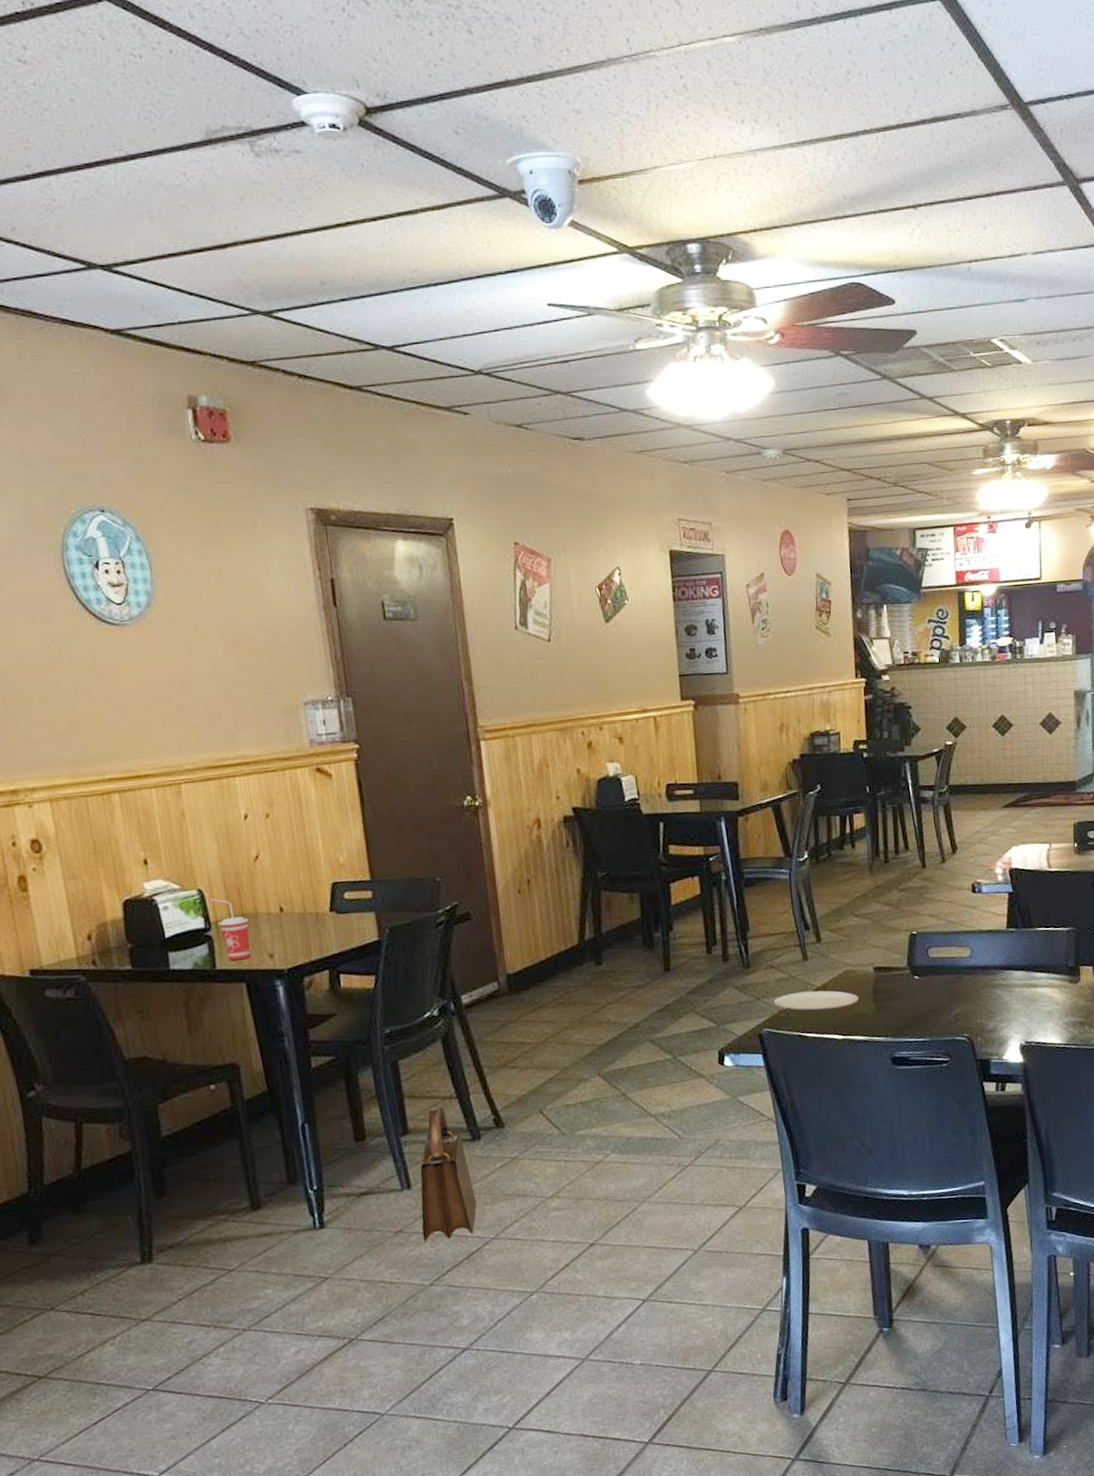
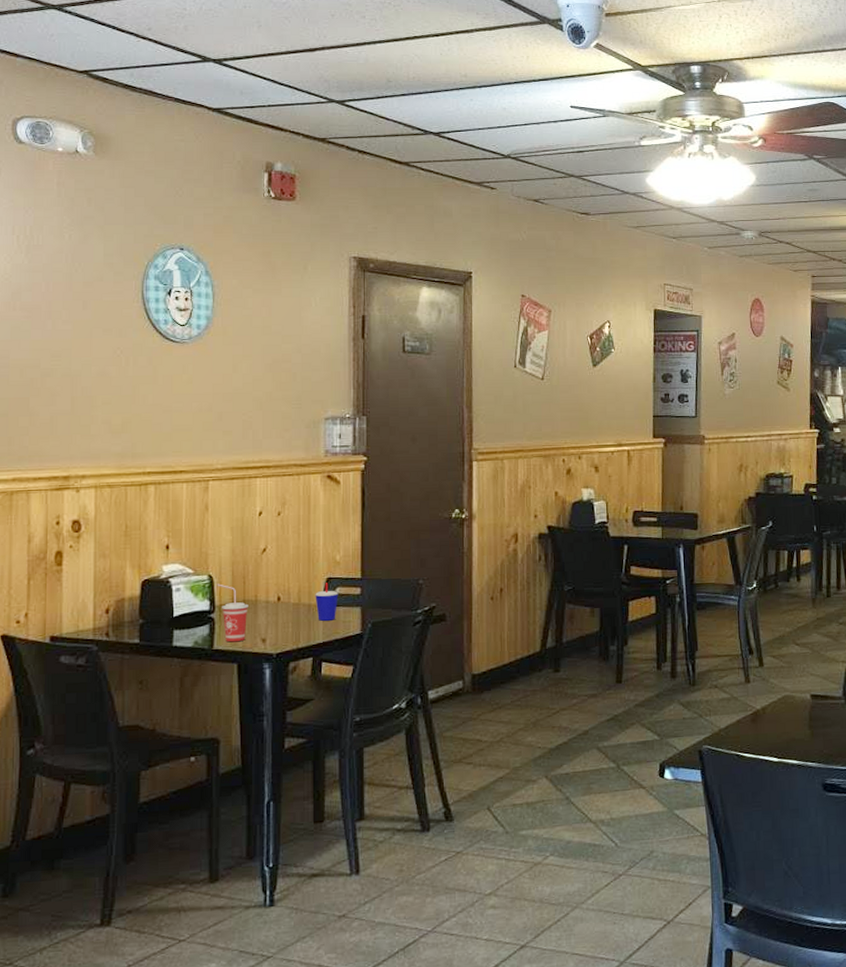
beverage cup: none [321,888,349,930] -> present [315,583,339,621]
handbag: present [420,1107,477,1242] -> none [364,797,418,929]
plate: present [773,990,859,1012] -> none [715,712,796,734]

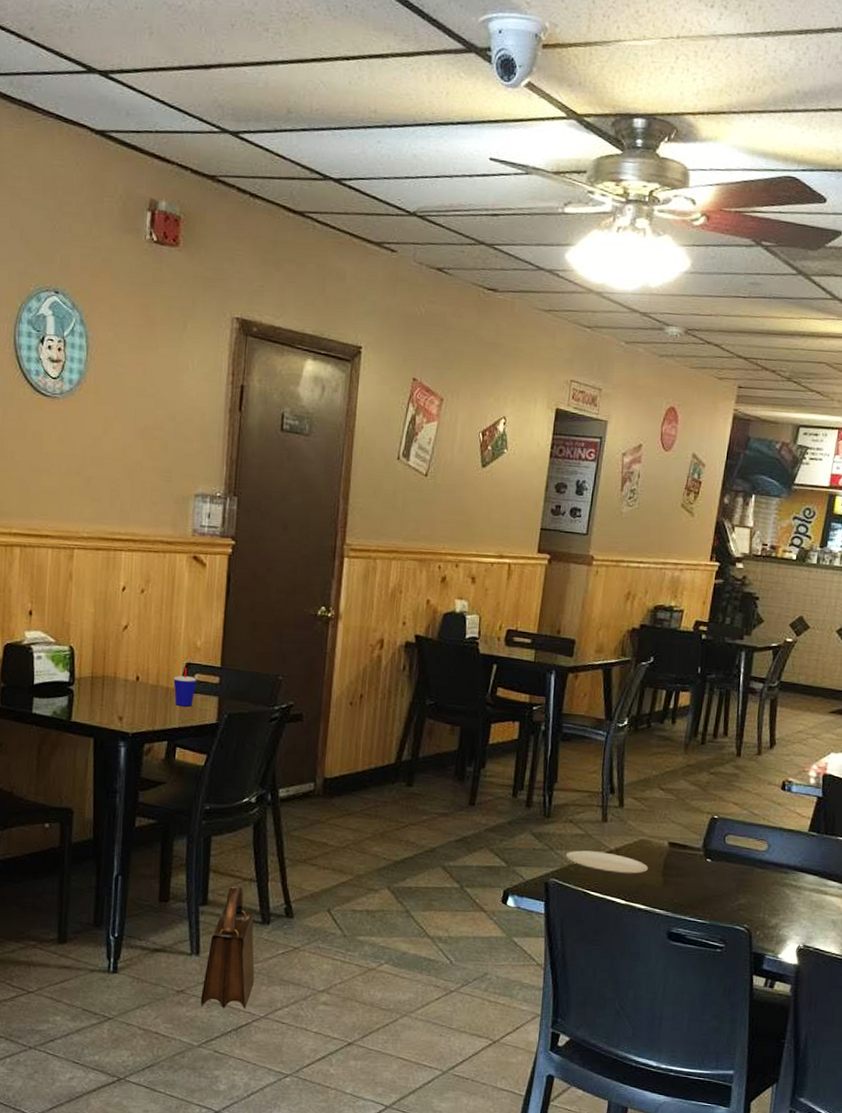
beverage cup: present [217,584,248,642] -> none [77,656,107,717]
handbag: none [364,797,418,929] -> present [200,887,255,1009]
plate: none [715,712,796,734] -> present [565,850,649,875]

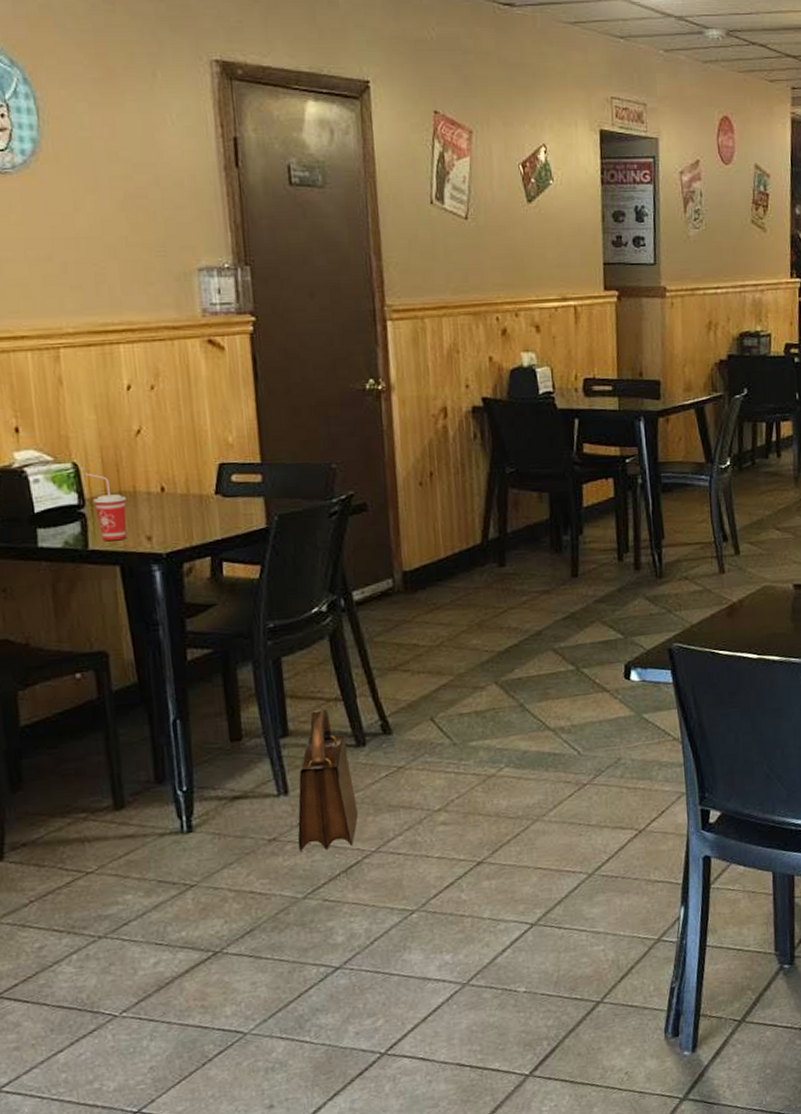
beverage cup: none [77,656,107,717] -> present [84,473,127,542]
beverage cup: present [173,668,197,707] -> none [206,469,235,514]
plate: present [565,850,649,875] -> none [685,605,777,629]

